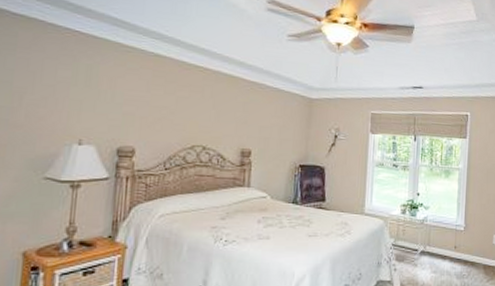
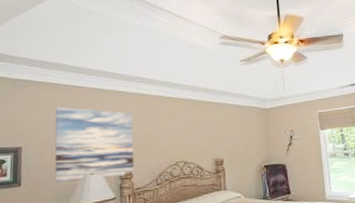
wall art: none [28,51,142,153] -> present [55,106,135,183]

